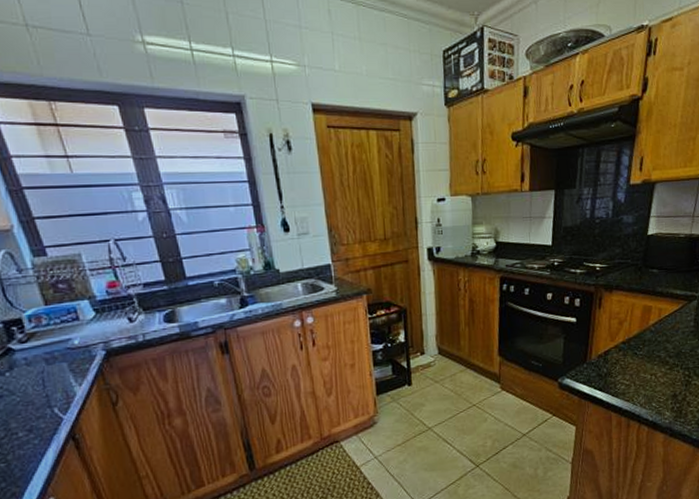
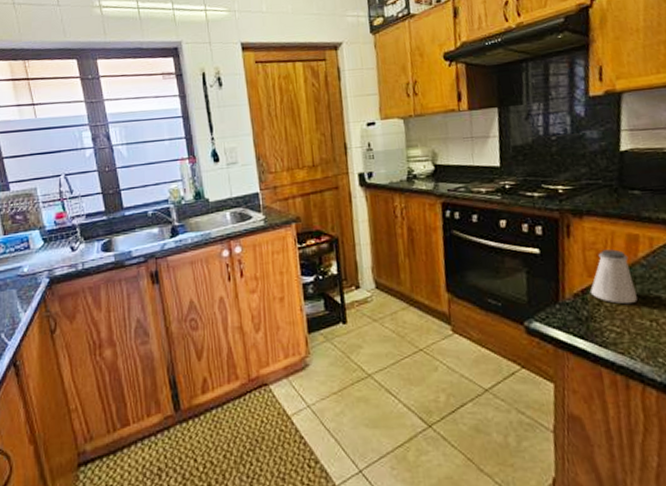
saltshaker: none [610,318,644,363] -> present [589,249,637,305]

